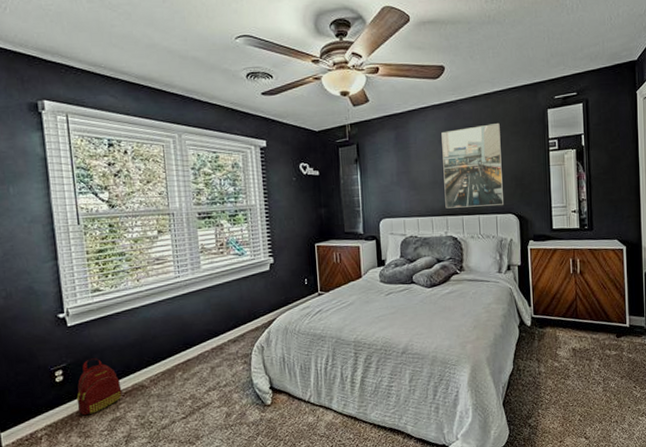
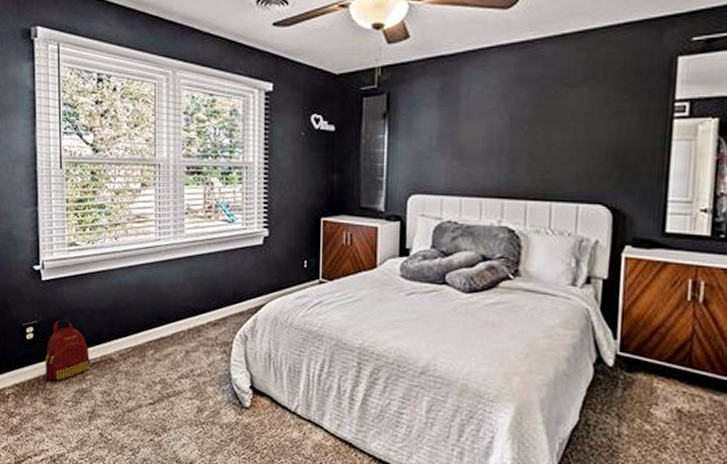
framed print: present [441,123,503,209] -> none [502,74,598,191]

